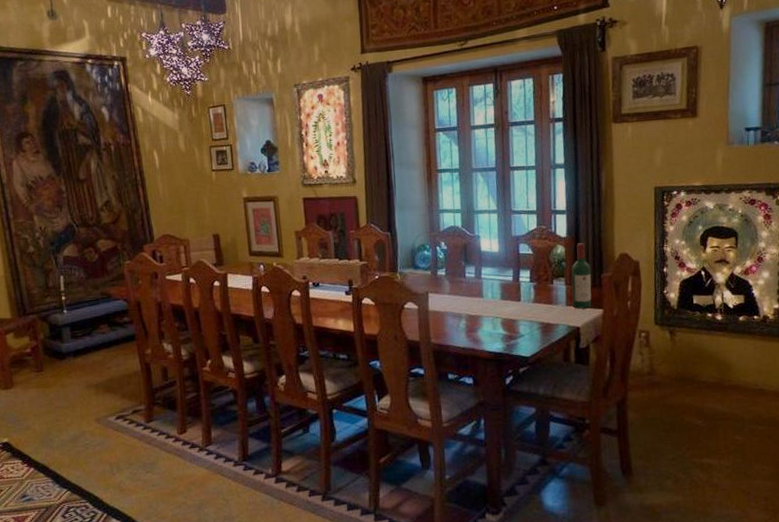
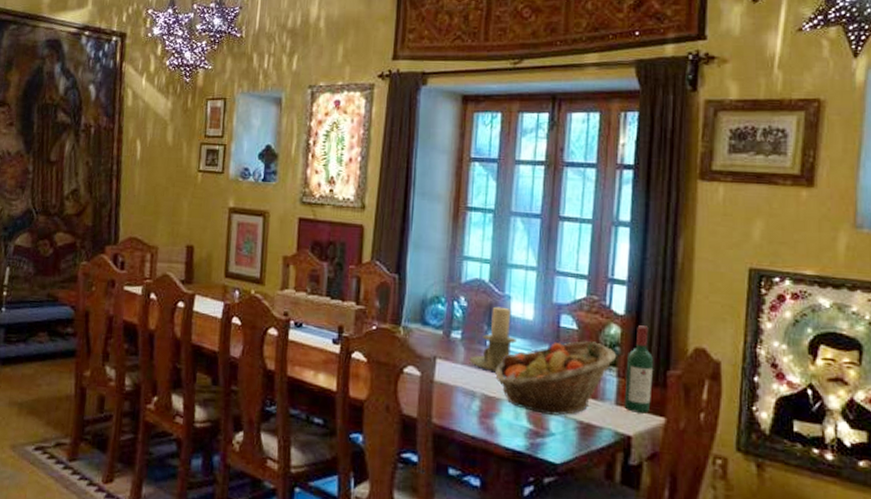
candle holder: none [453,245,489,296] -> present [469,306,518,372]
fruit basket: none [474,261,564,322] -> present [495,341,617,416]

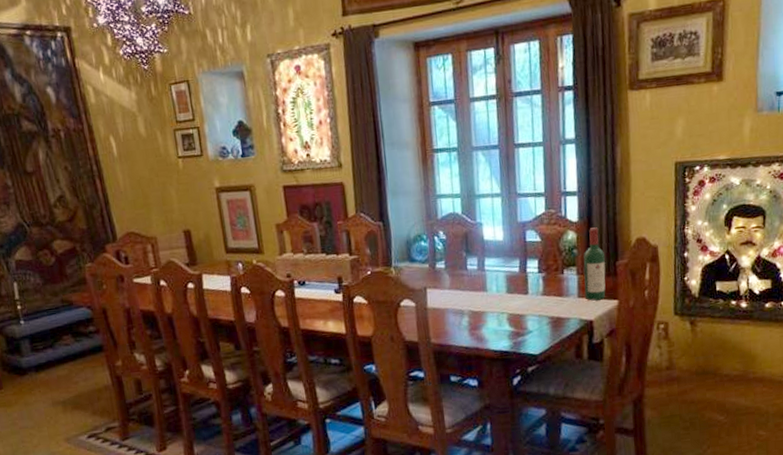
candle holder: present [469,306,518,372] -> none [454,233,493,291]
fruit basket: present [495,341,617,416] -> none [477,249,575,318]

